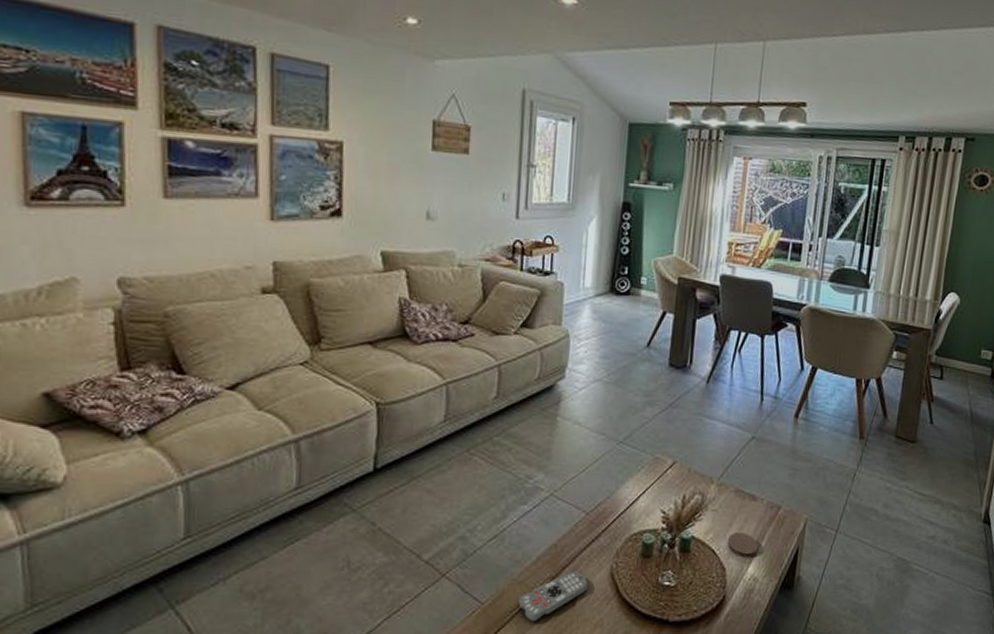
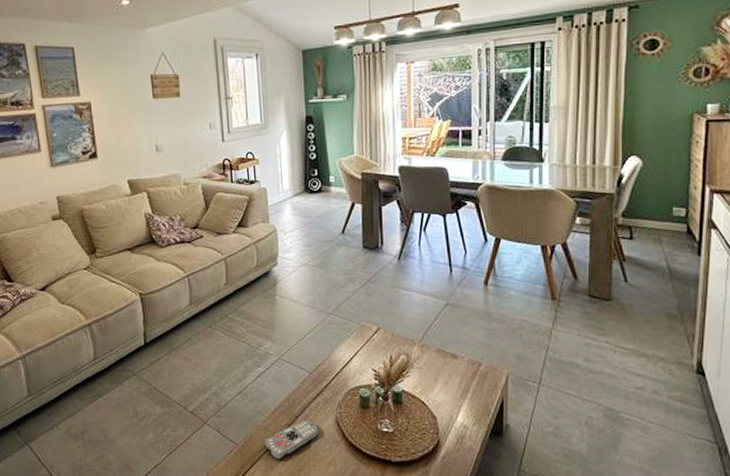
coaster: present [727,533,759,558] -> none [435,386,465,408]

